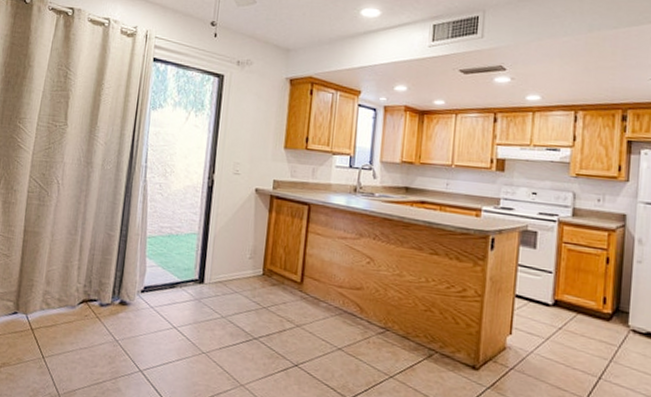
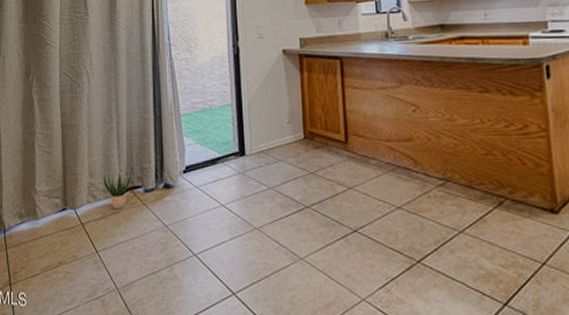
potted plant: none [59,282,89,319] -> present [103,171,132,209]

